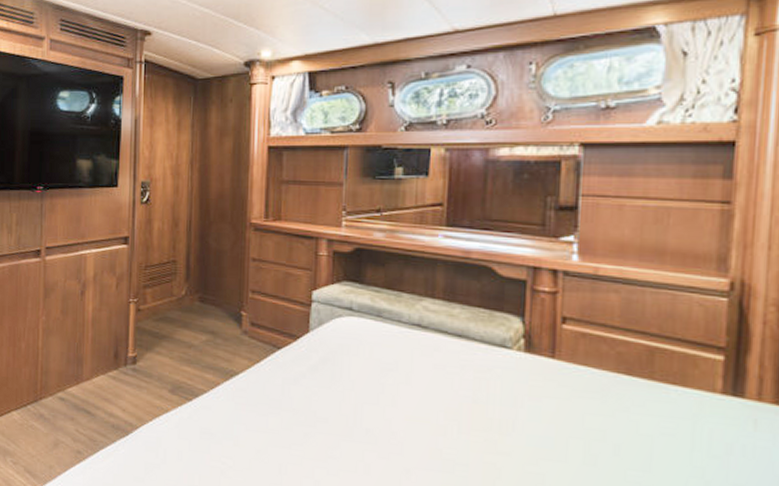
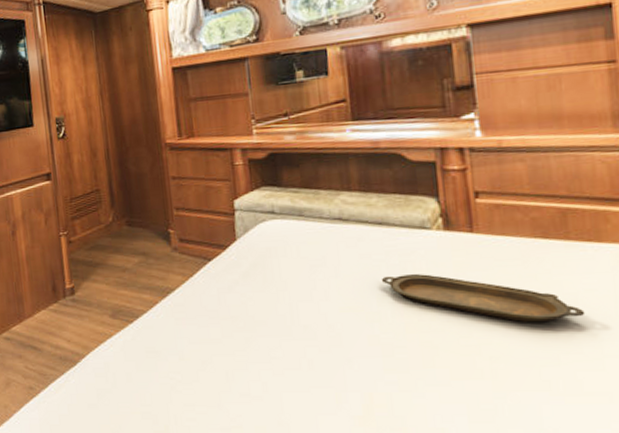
serving tray: none [452,390,659,461] -> present [381,274,585,323]

